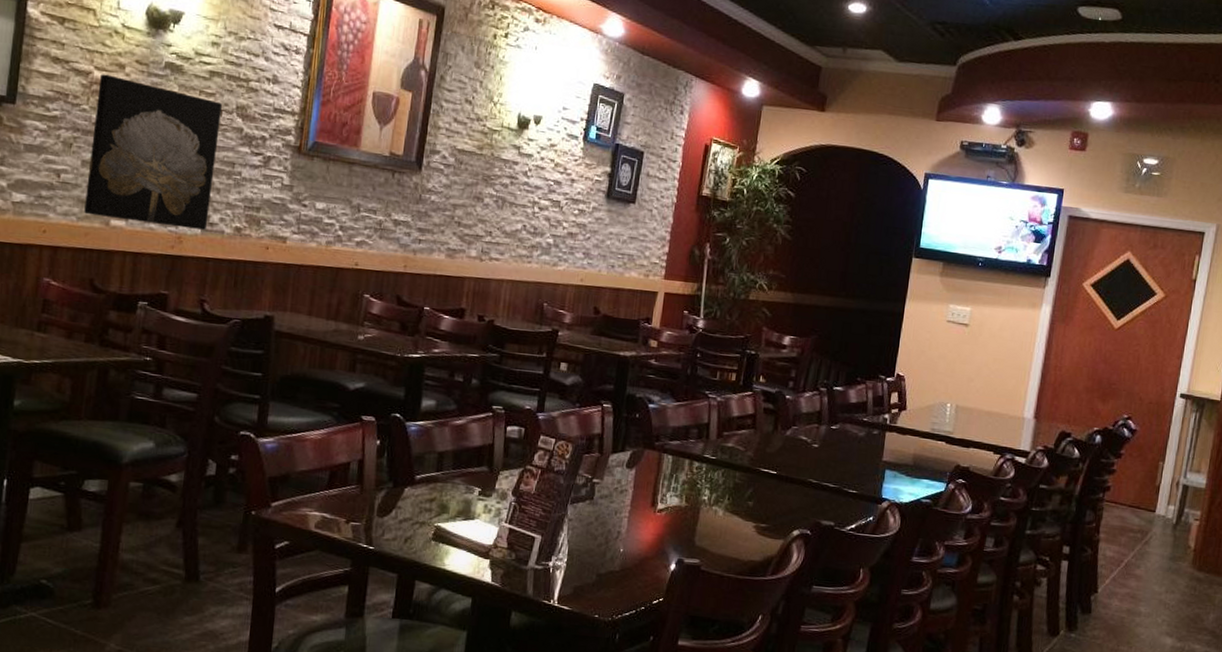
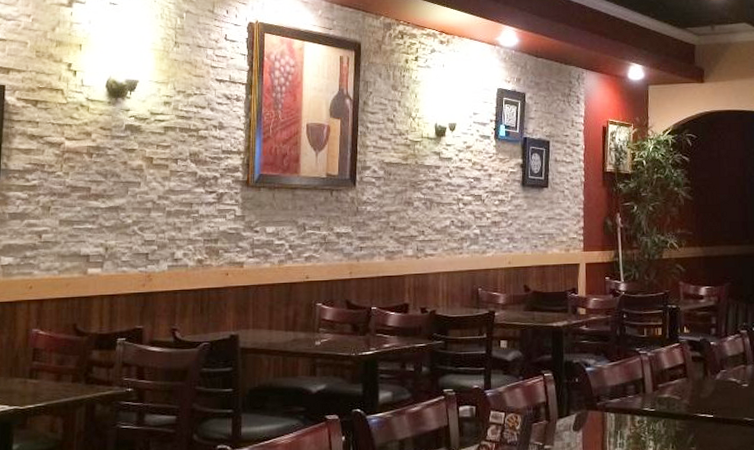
wall art: present [84,74,222,230] -> none [64,143,177,267]

